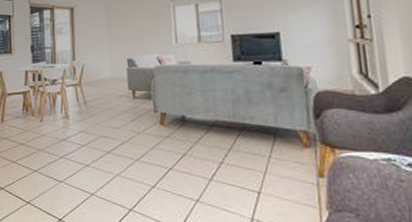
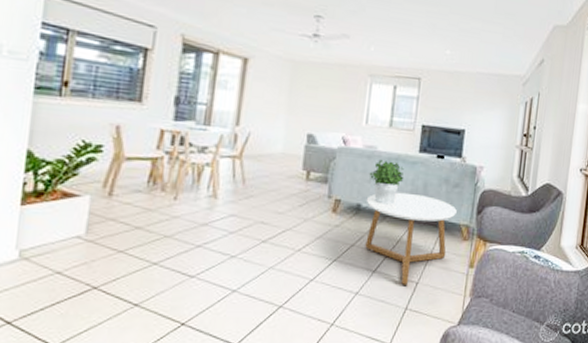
potted plant: none [187,72,223,115] -> present [369,159,404,205]
coffee table: none [189,102,289,194] -> present [365,192,457,285]

